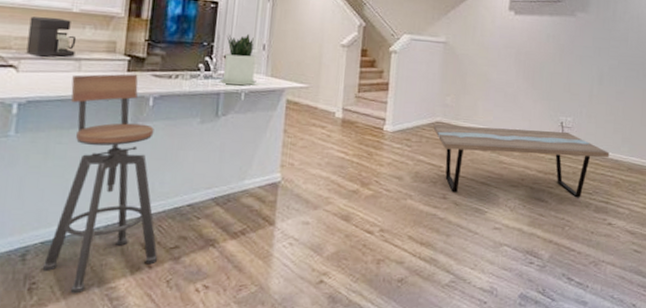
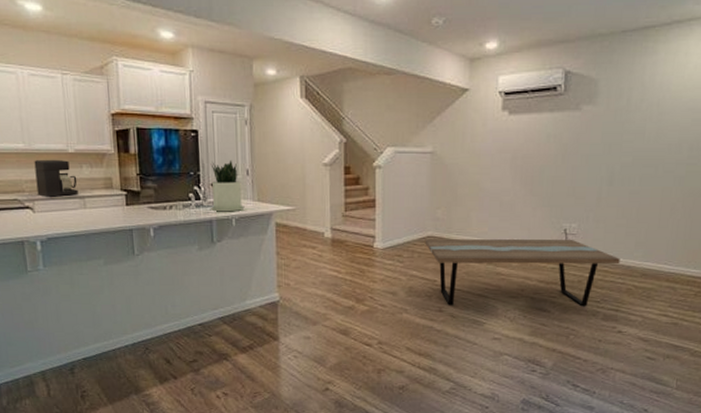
bar stool: present [42,74,158,294] -> none [80,208,180,400]

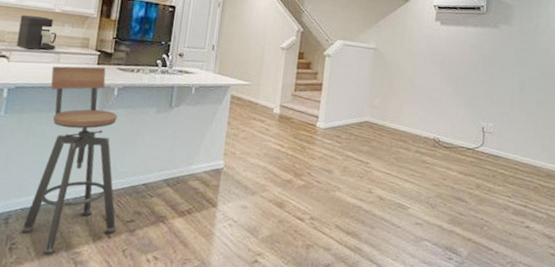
bar stool: none [80,208,180,400] -> present [21,66,118,256]
planter: present [210,160,245,212] -> none [174,34,206,81]
coffee table: present [424,239,620,307] -> none [361,123,529,200]

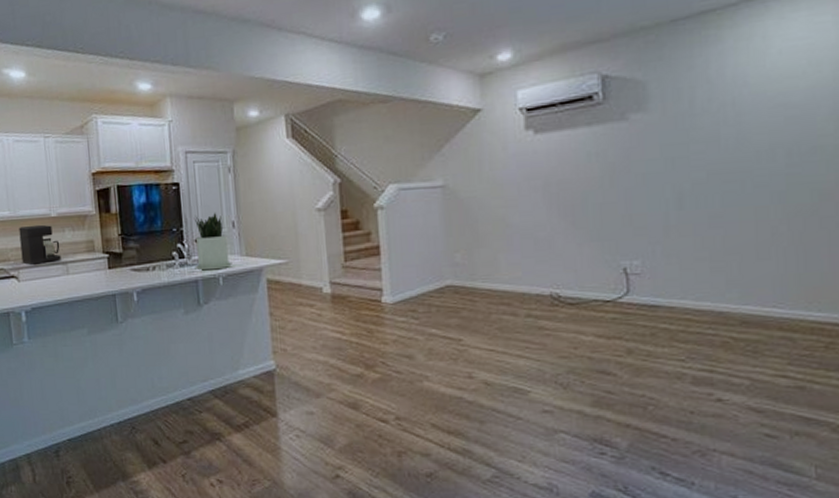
bar stool: present [21,66,118,256] -> none [63,271,169,488]
planter: none [174,34,206,81] -> present [193,212,232,271]

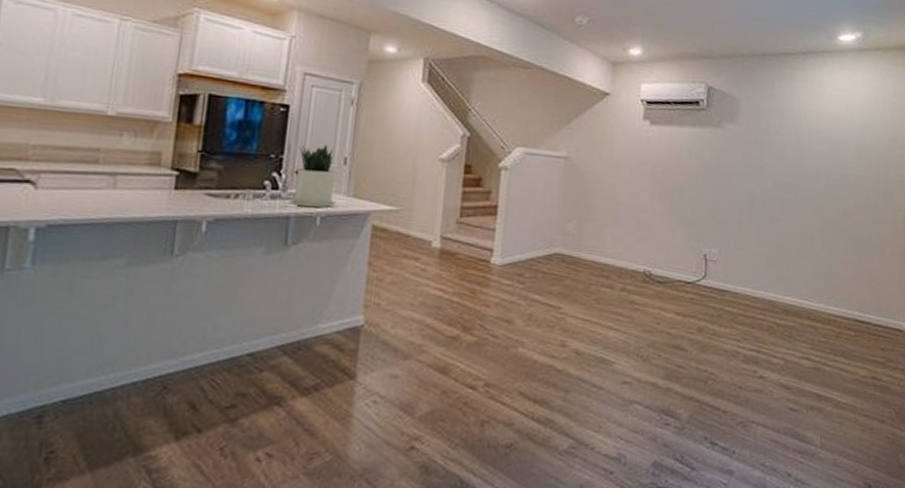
coffee maker: present [19,224,61,265] -> none [47,120,112,171]

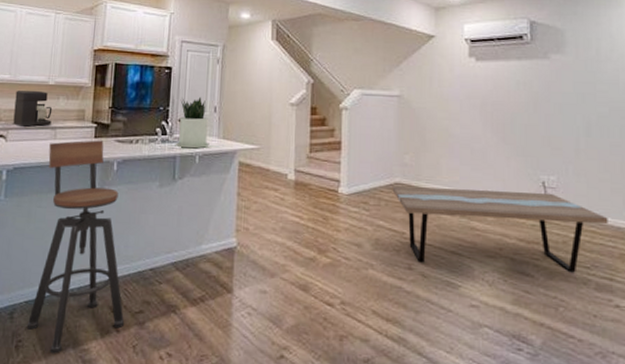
coffee maker: none [47,120,112,171] -> present [13,90,53,127]
bar stool: none [63,192,209,465] -> present [26,140,124,354]
coffee table: none [550,256,761,346] -> present [392,186,608,273]

